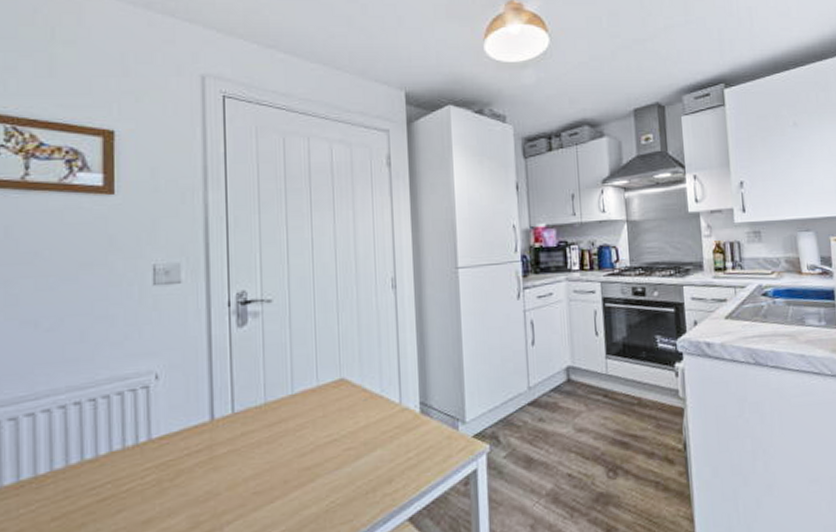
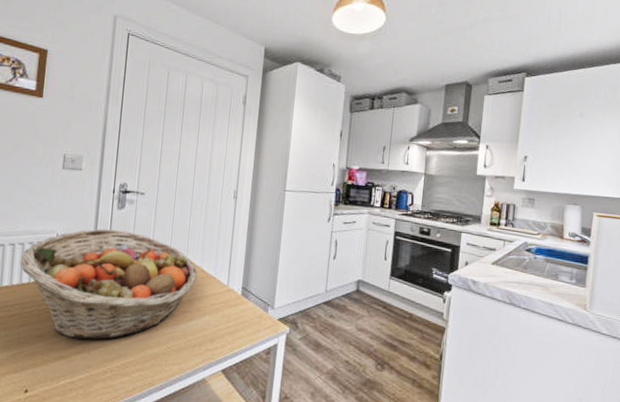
fruit basket: none [106,354,359,516] -> present [20,228,198,340]

